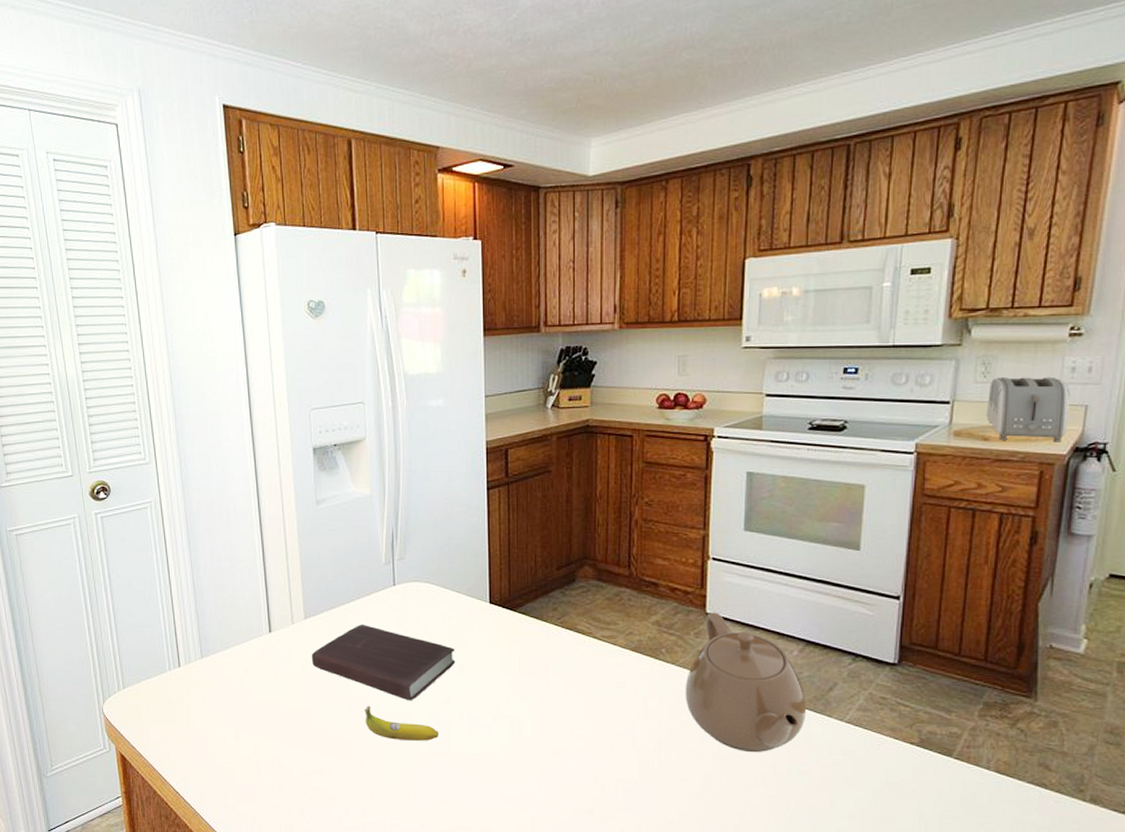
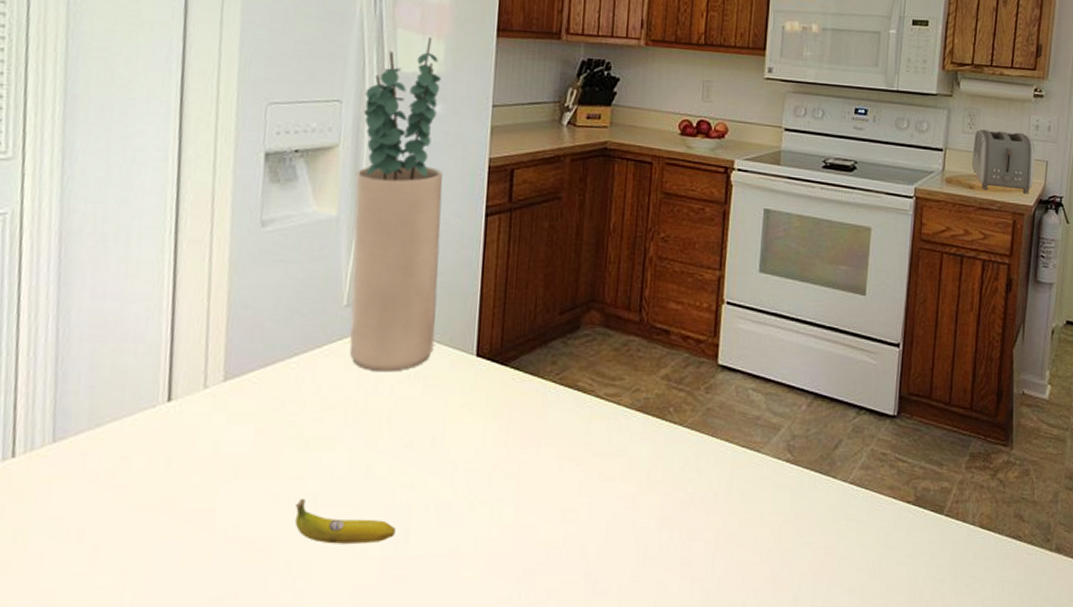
book: present [311,623,456,701] -> none [226,386,428,489]
vase: none [381,343,455,615] -> present [349,37,443,372]
teapot: present [685,612,807,752] -> none [691,364,813,525]

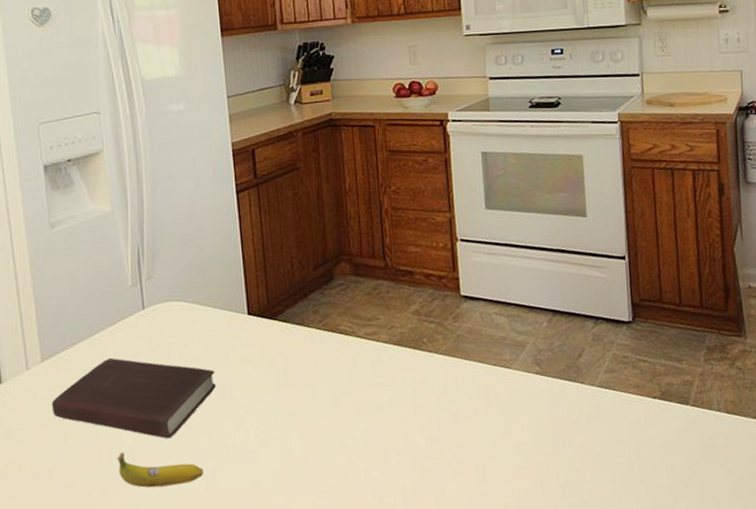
book: none [226,386,428,489] -> present [51,357,216,439]
vase: present [349,37,443,372] -> none [118,46,211,339]
toaster: present [971,129,1036,194] -> none [667,48,731,105]

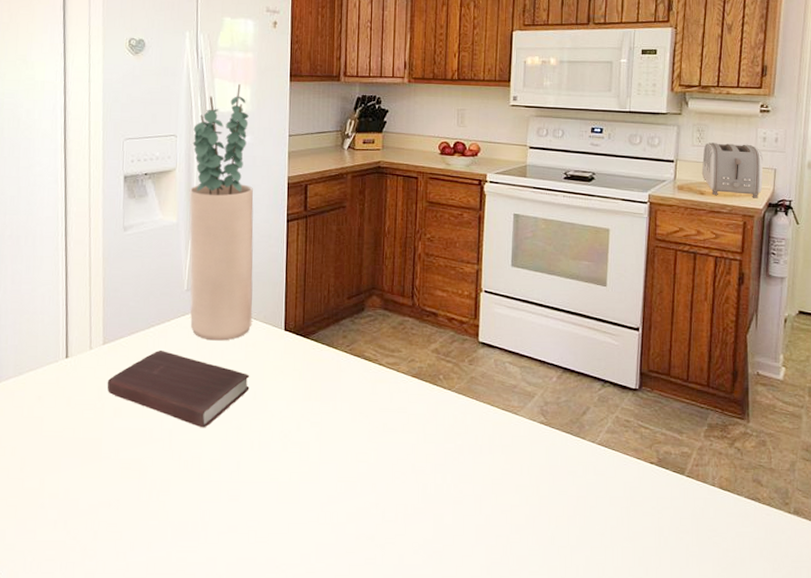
fruit: present [117,451,203,488] -> none [157,432,229,469]
vase: none [118,46,211,339] -> present [189,84,254,341]
toaster: none [667,48,731,105] -> present [701,142,764,199]

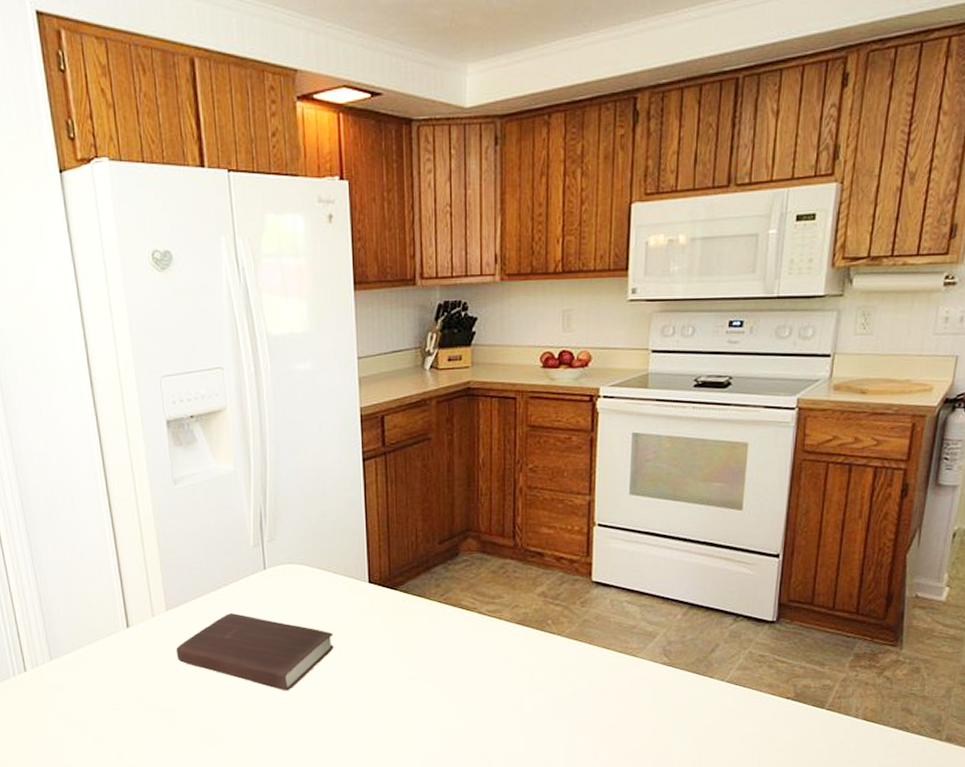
vase: present [189,84,254,341] -> none [242,298,332,599]
toaster: present [701,142,764,199] -> none [864,327,943,394]

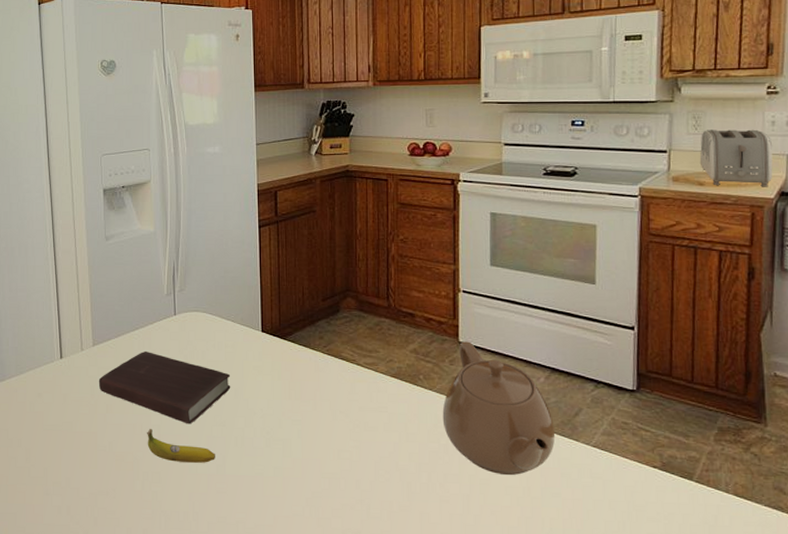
fruit: none [238,698,319,733] -> present [147,428,215,463]
teapot: none [571,580,690,718] -> present [442,341,556,475]
toaster: none [864,327,943,394] -> present [699,129,773,187]

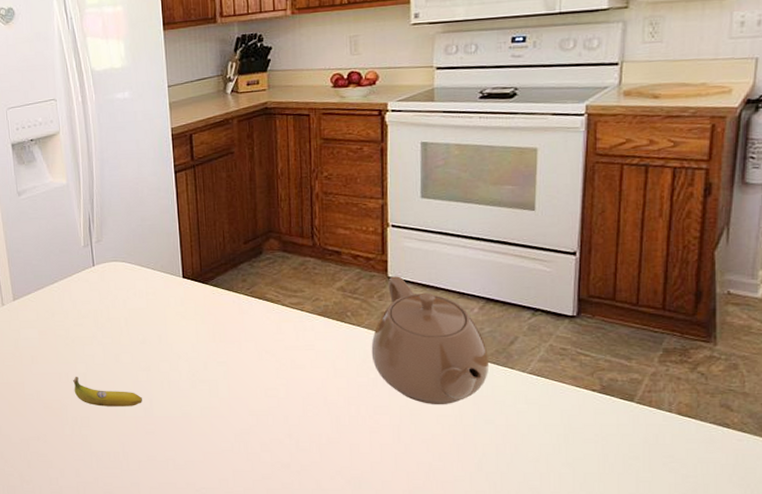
book: present [98,350,231,424] -> none [21,302,154,371]
toaster: present [699,129,773,187] -> none [655,32,741,97]

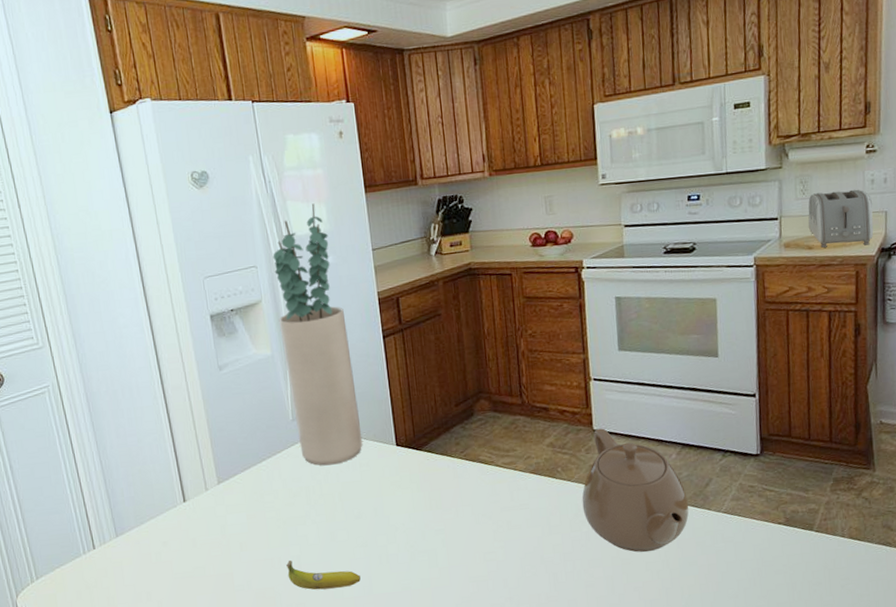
vase: none [71,40,150,292] -> present [273,203,363,466]
toaster: none [655,32,741,97] -> present [808,189,874,248]

